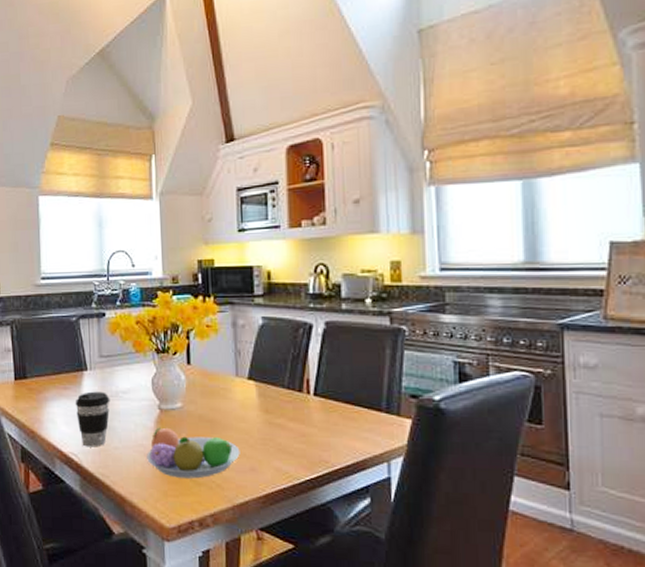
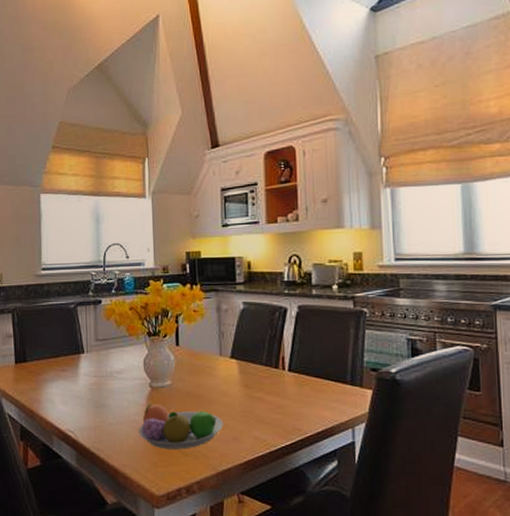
coffee cup: present [75,391,110,447] -> none [72,372,105,424]

